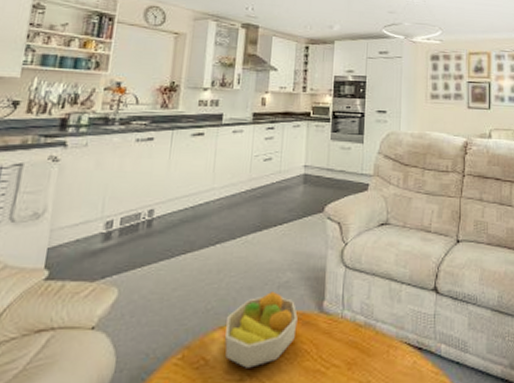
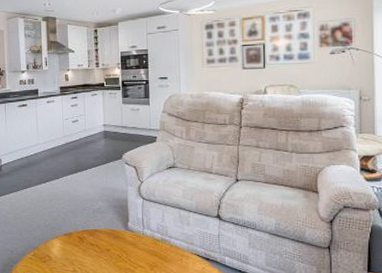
fruit bowl: present [225,290,298,368] -> none [60,214,110,264]

